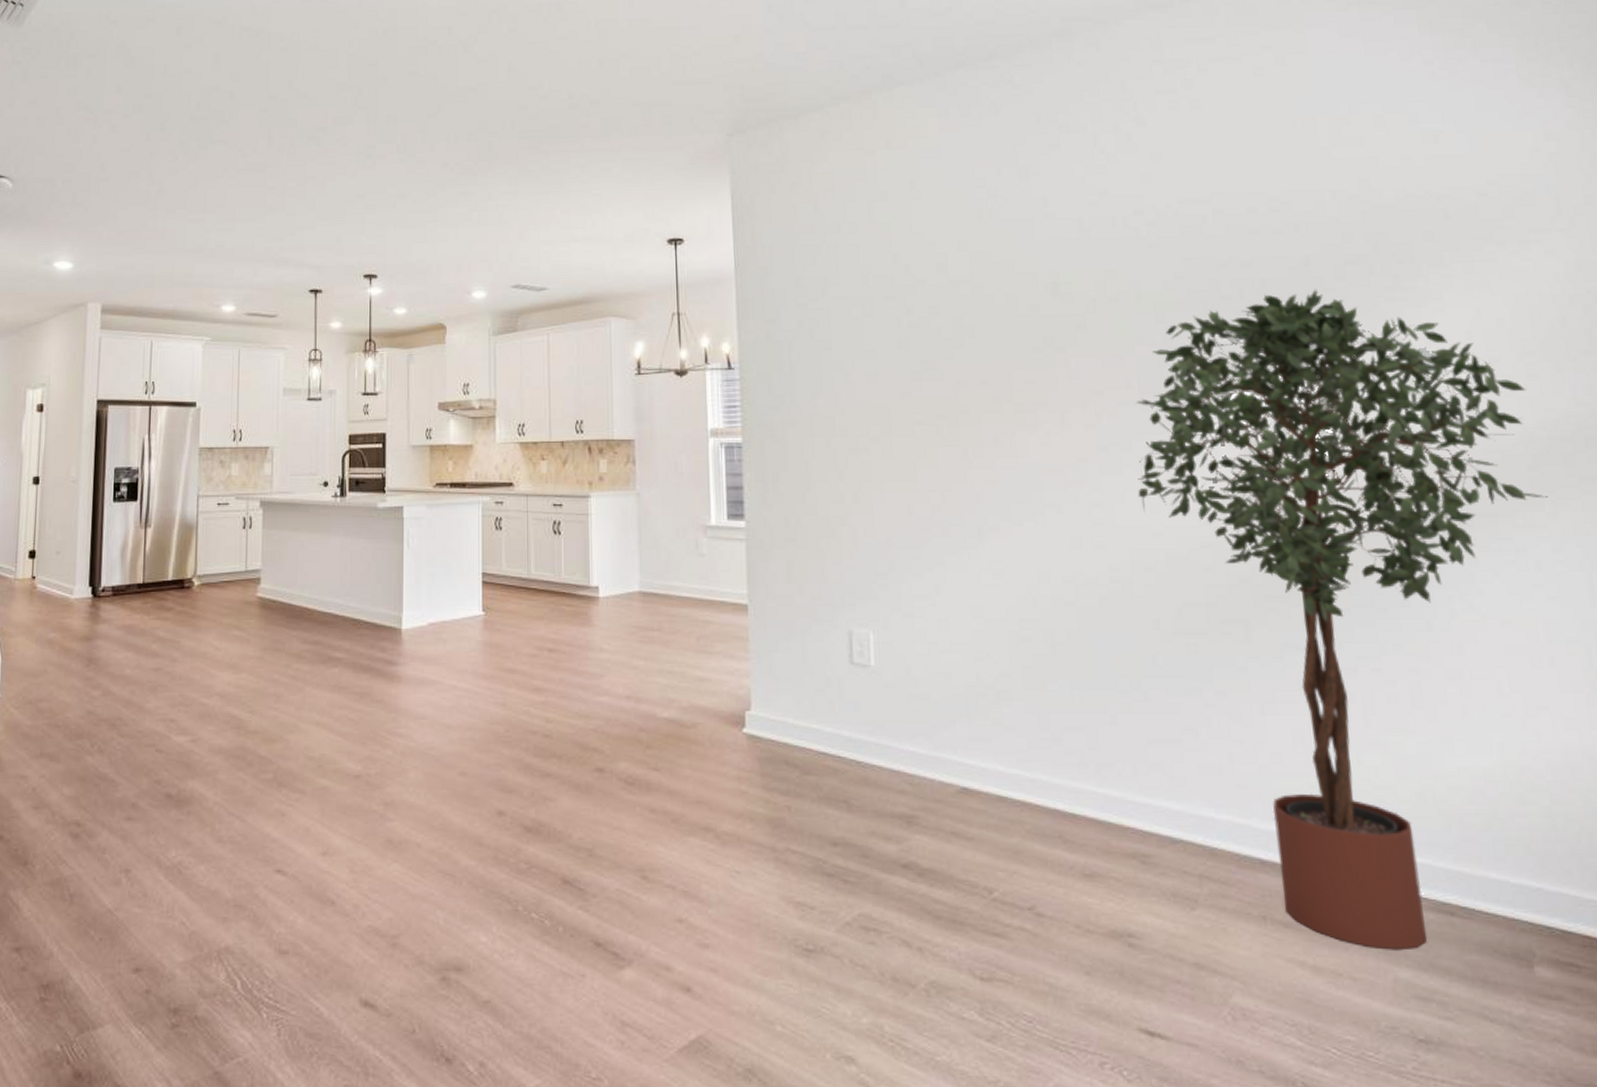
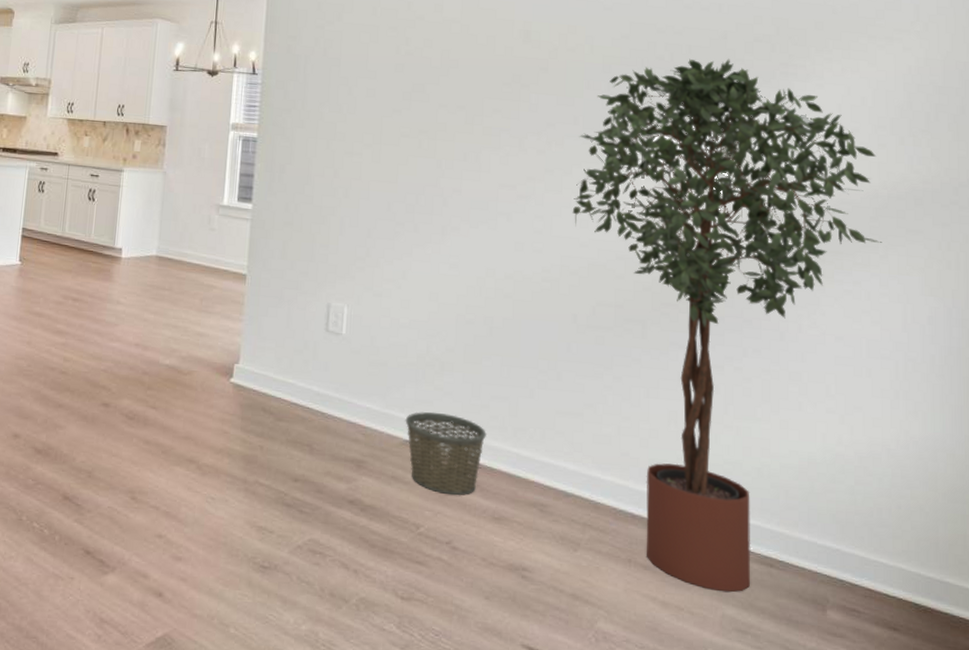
basket: none [959,751,1063,851] -> present [405,412,486,496]

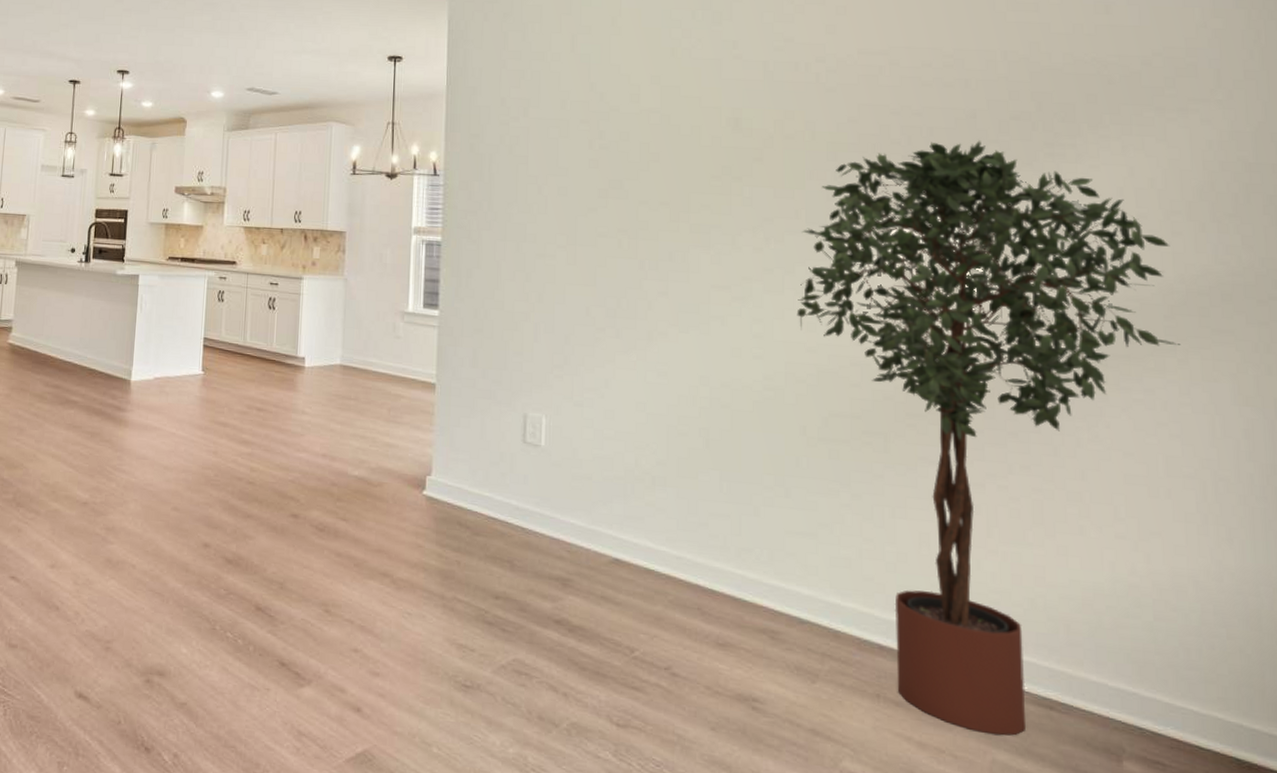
basket: present [405,412,486,496] -> none [614,528,706,619]

